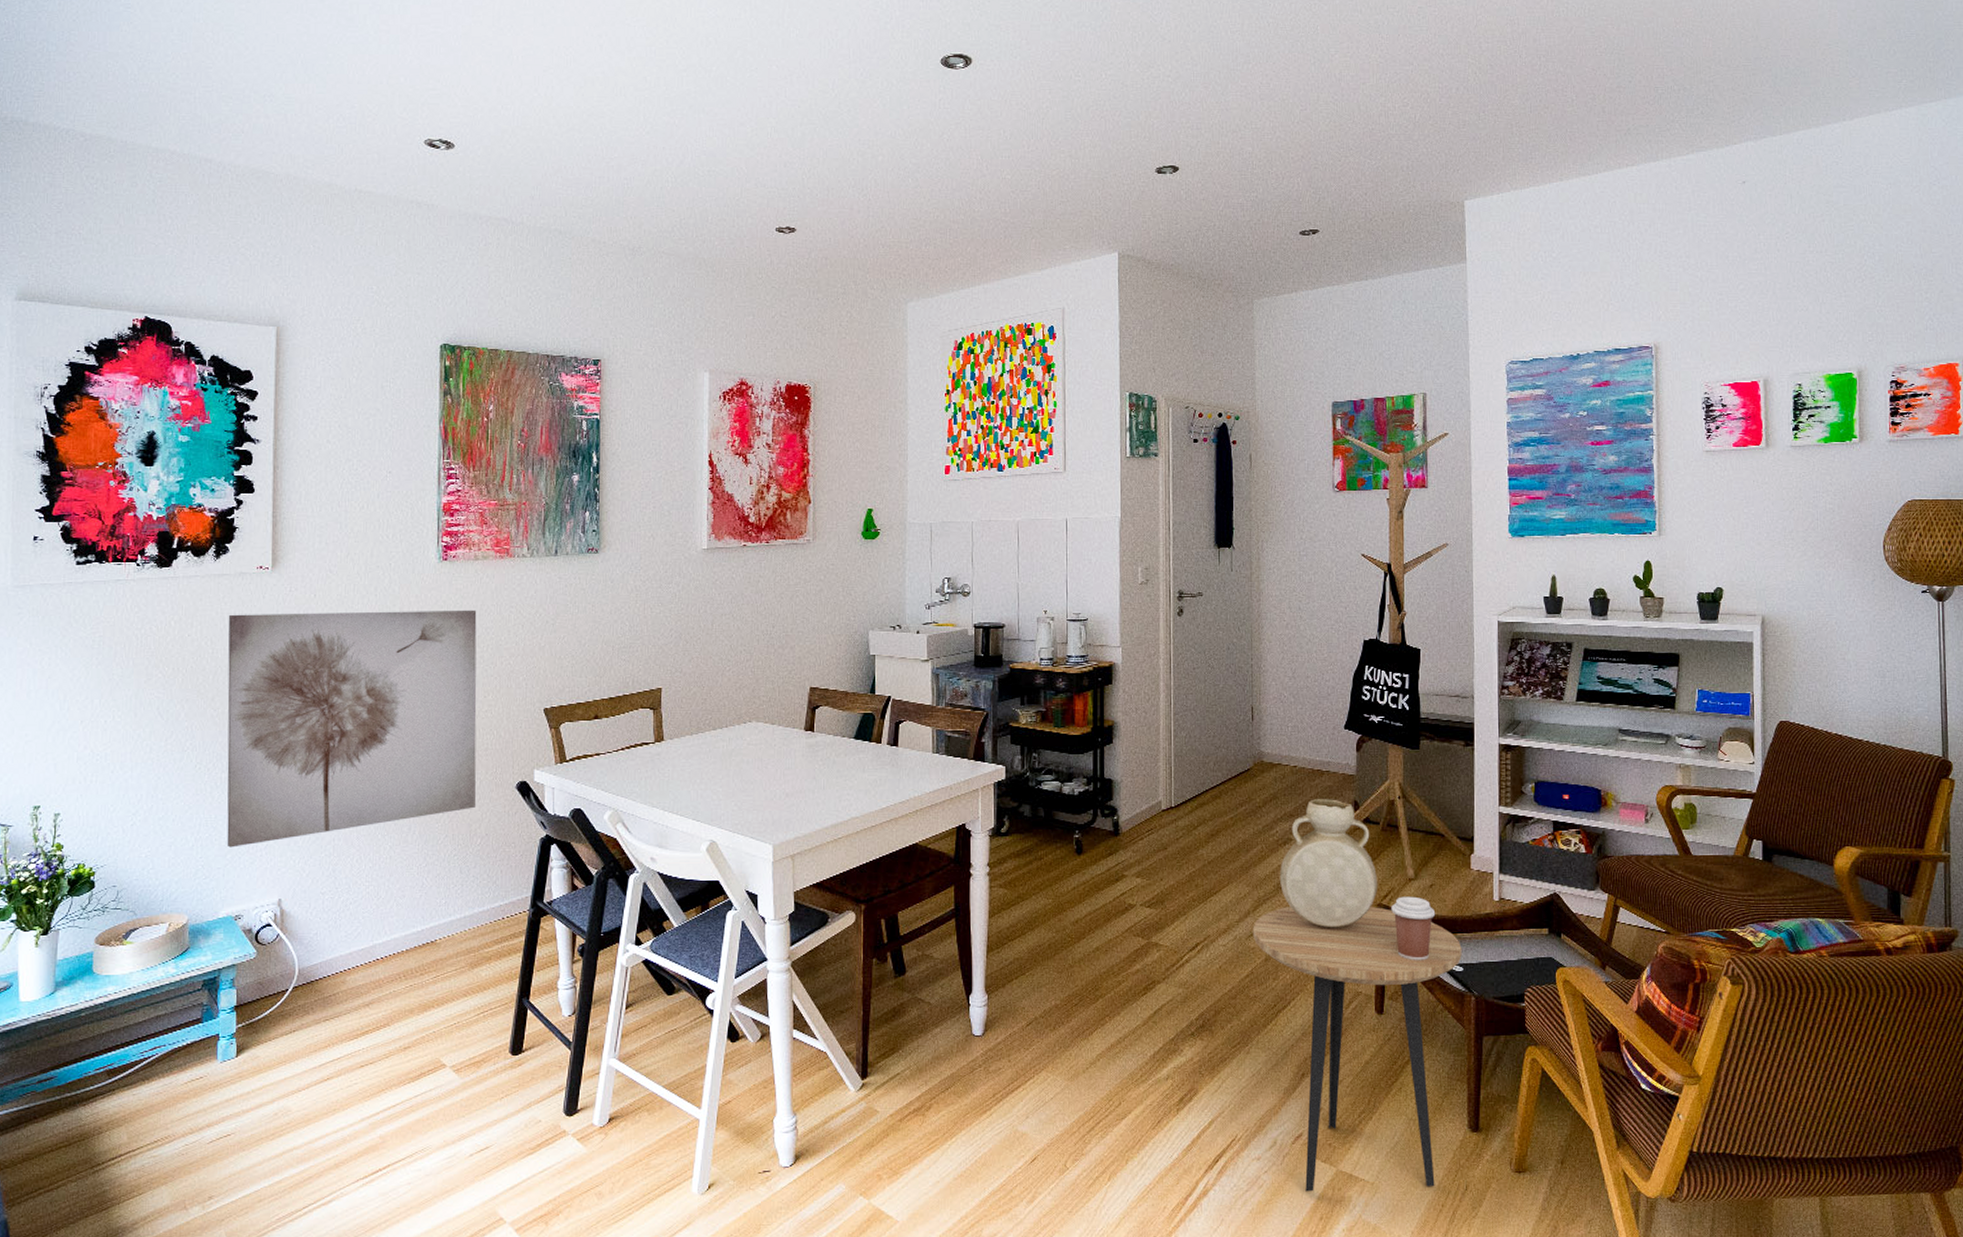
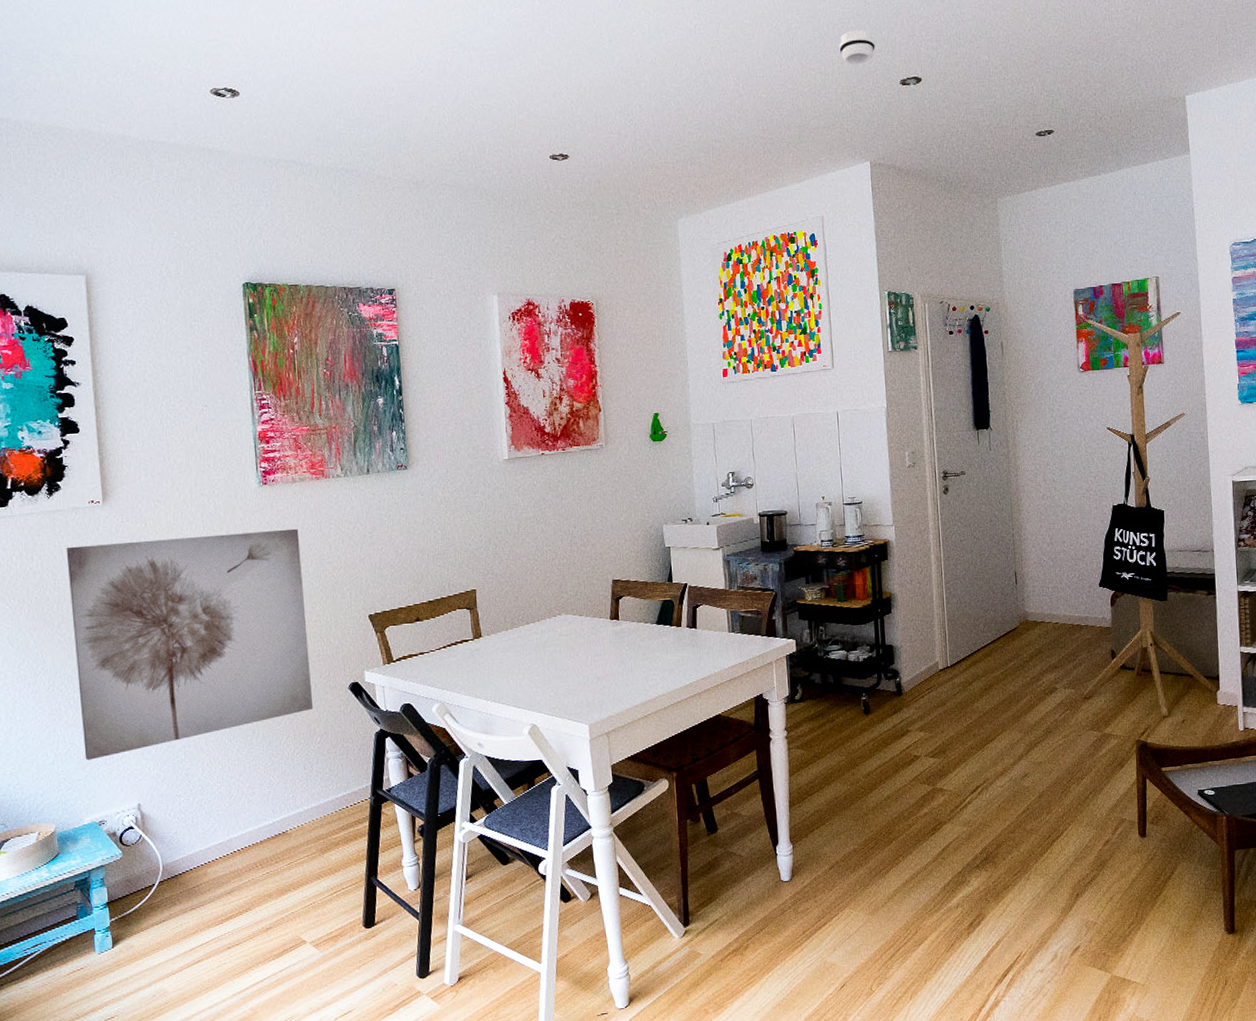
smoke detector: none [1092,113,1131,150] -> present [839,30,875,65]
side table: present [1253,906,1462,1192] -> none [1026,742,1213,996]
vase: present [1280,799,1378,928] -> none [1048,650,1136,765]
coffee cup: present [1391,896,1436,961] -> none [1148,731,1188,789]

